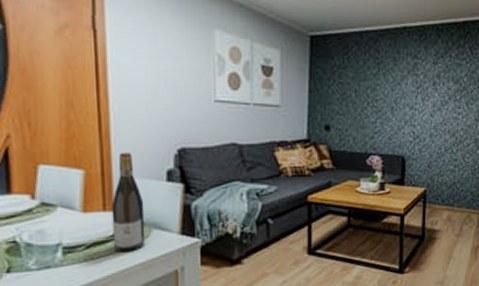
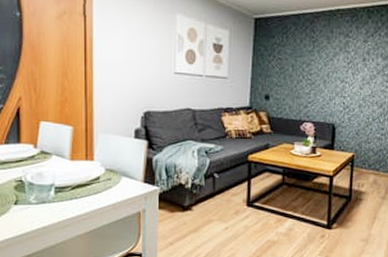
wine bottle: present [111,152,146,252] -> none [92,113,117,194]

